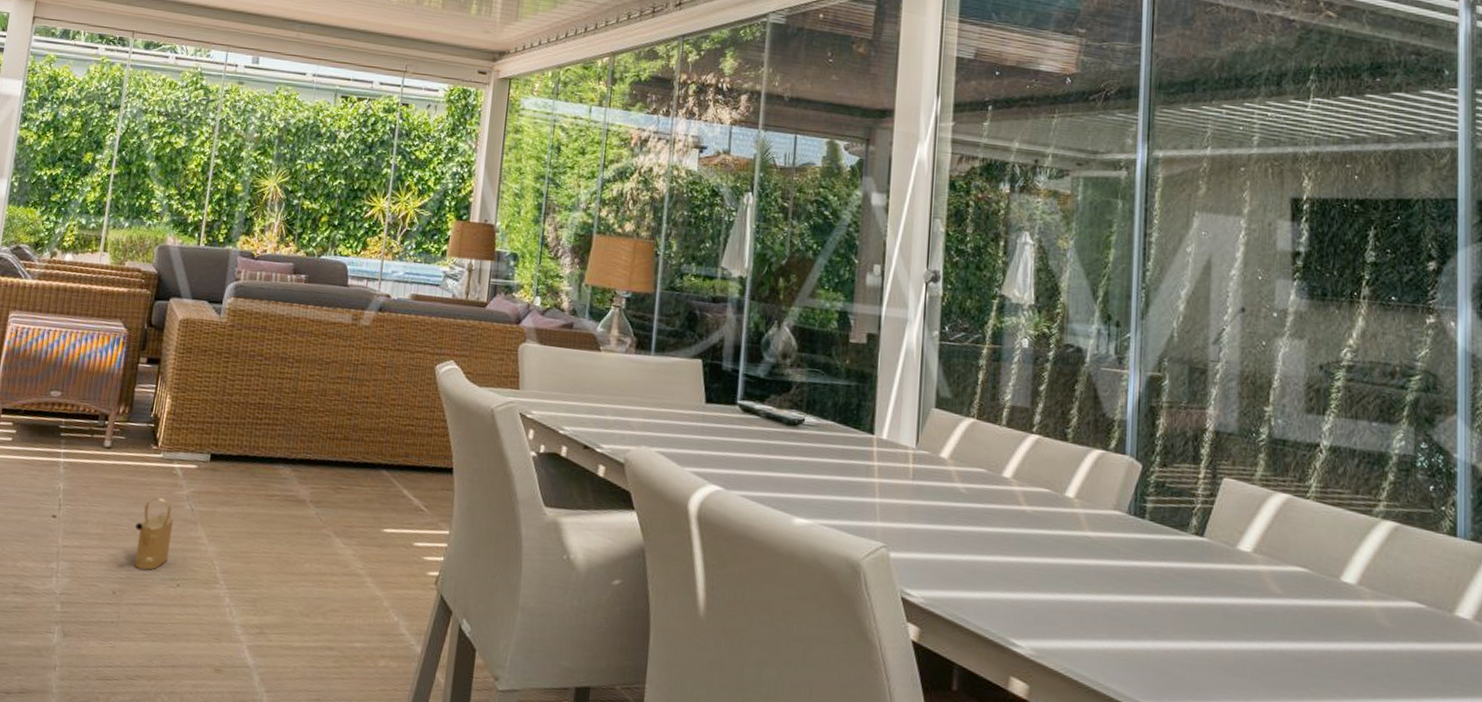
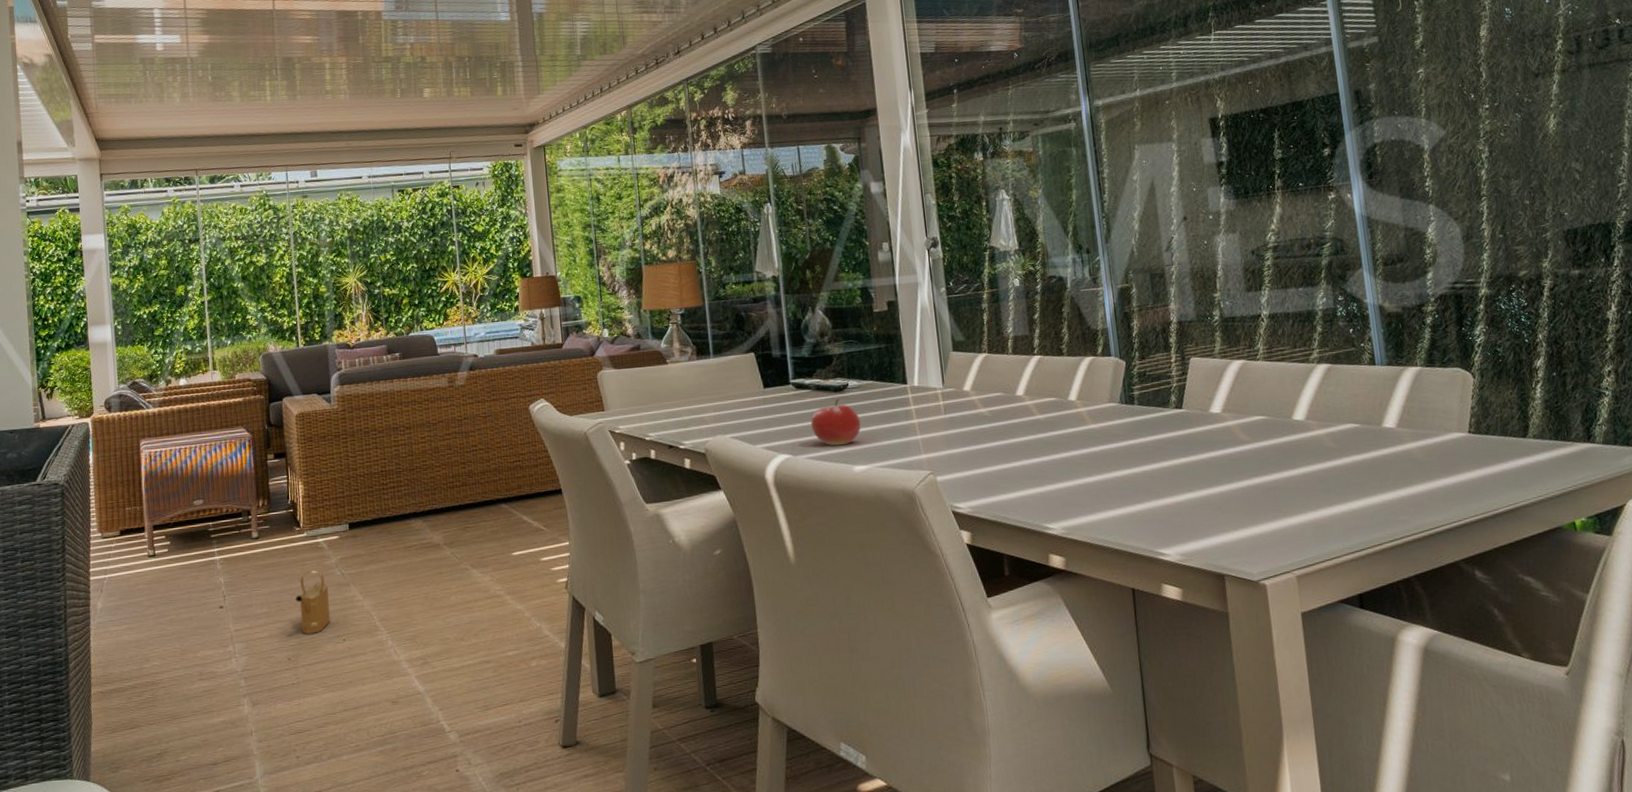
fruit: none [752,433,812,490] -> present [811,398,861,446]

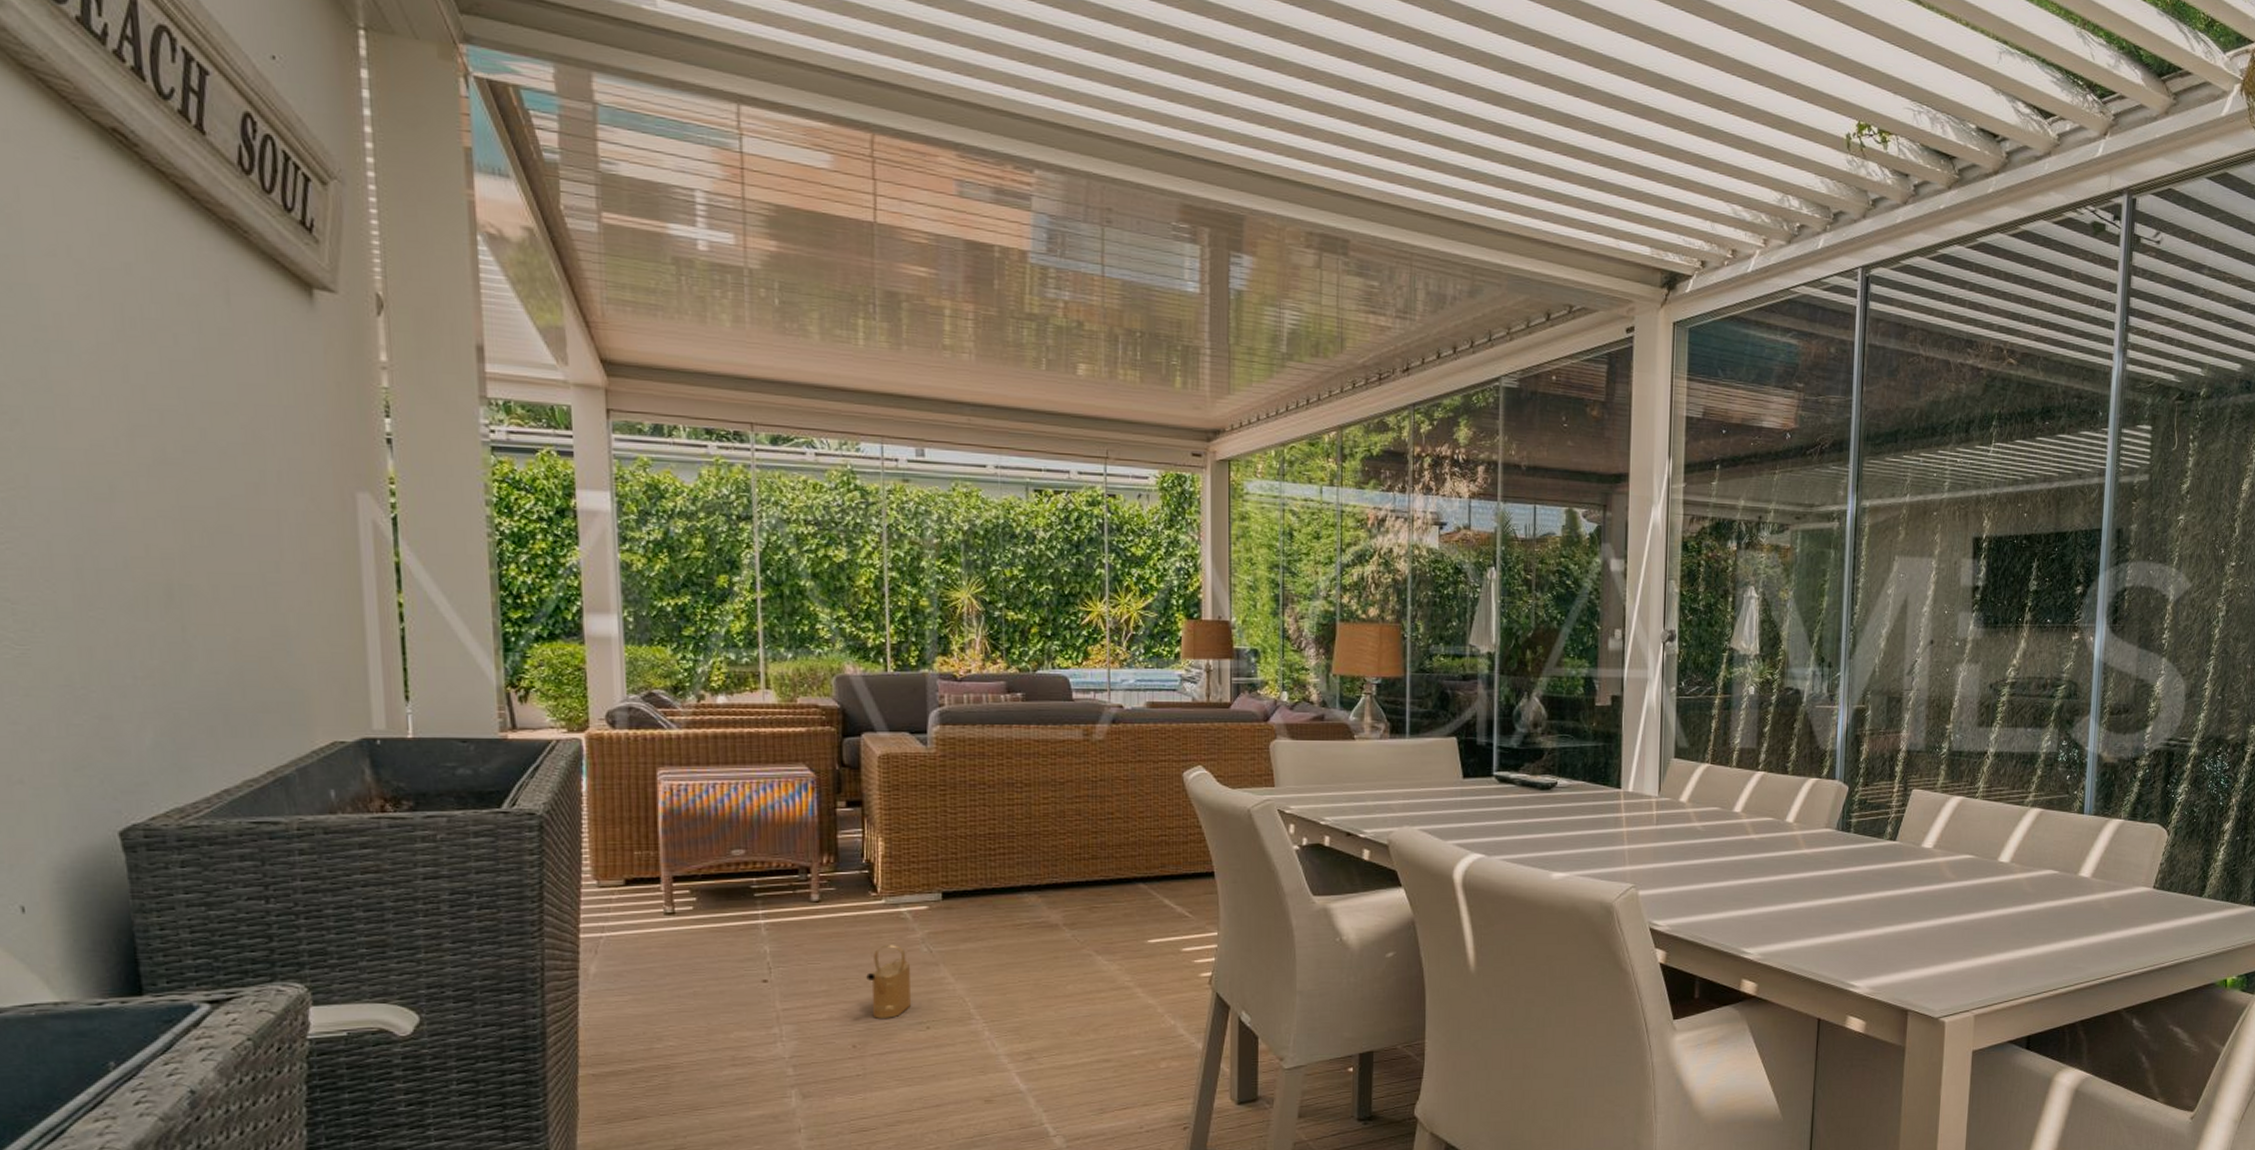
fruit: present [811,398,861,446] -> none [1511,797,1566,849]

